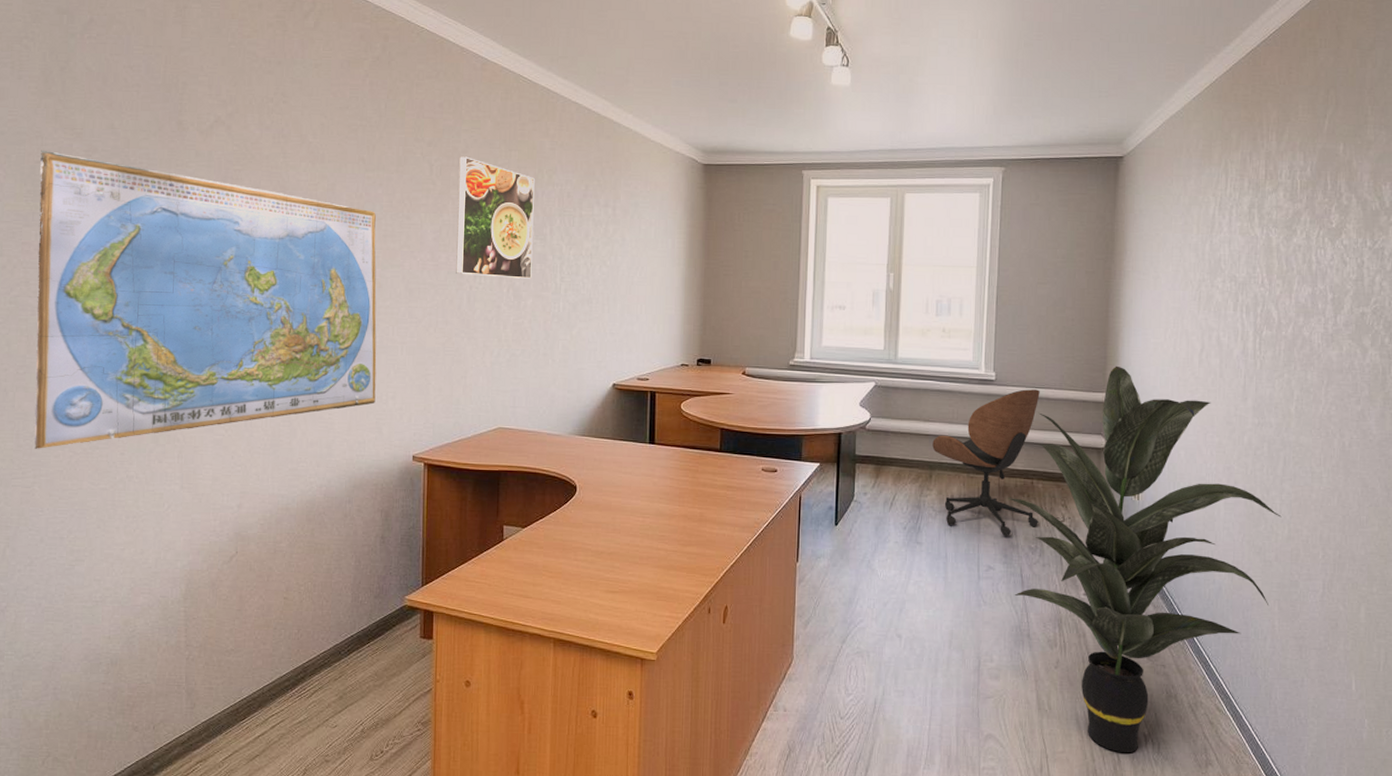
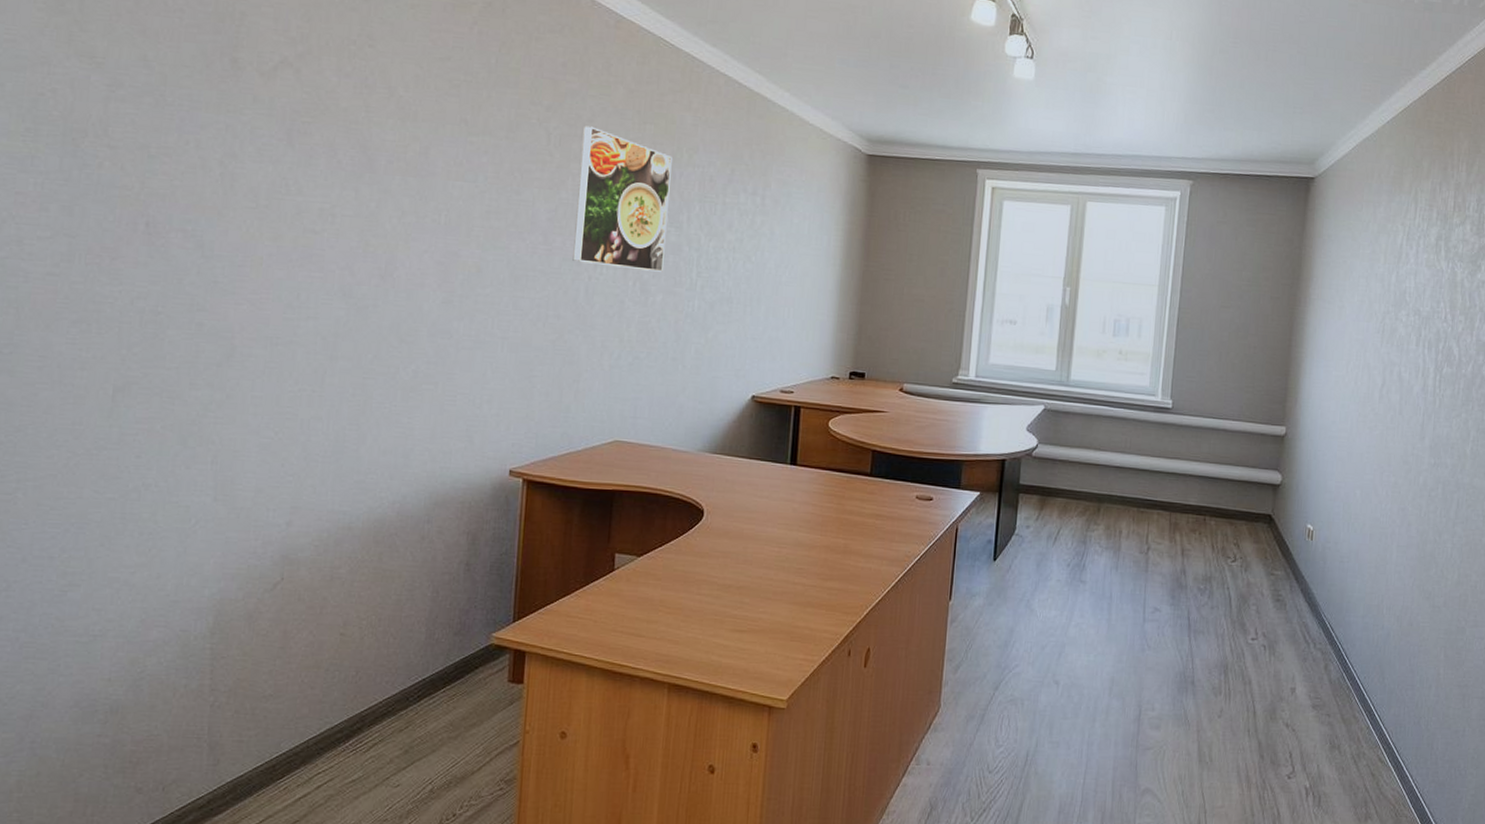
world map: present [34,150,377,449] -> none [19,79,478,448]
office chair: present [932,389,1040,536] -> none [1102,419,1218,576]
indoor plant: present [1008,365,1282,753] -> none [1178,398,1452,807]

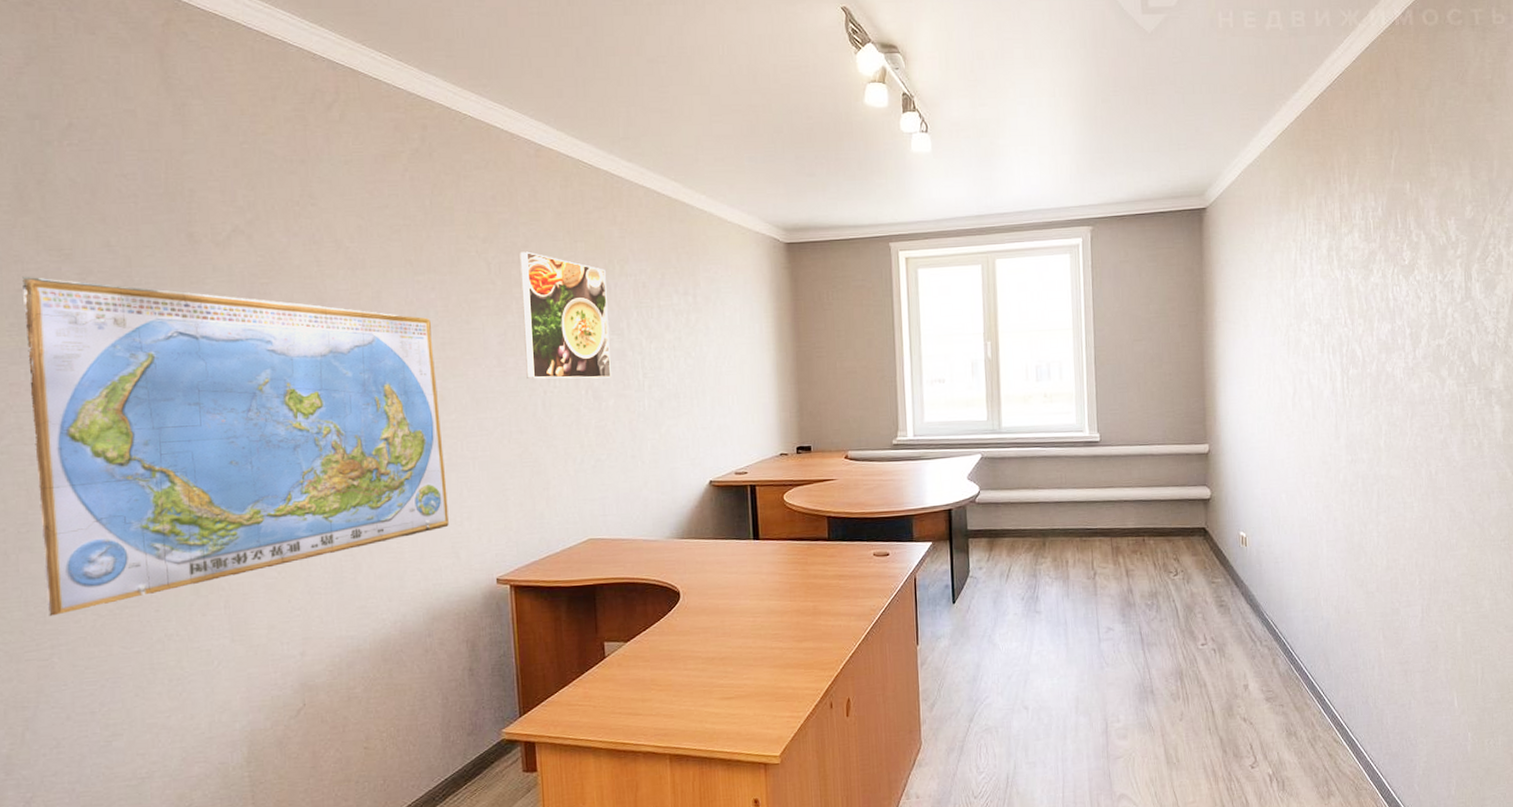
world map: none [19,79,478,448] -> present [22,276,449,616]

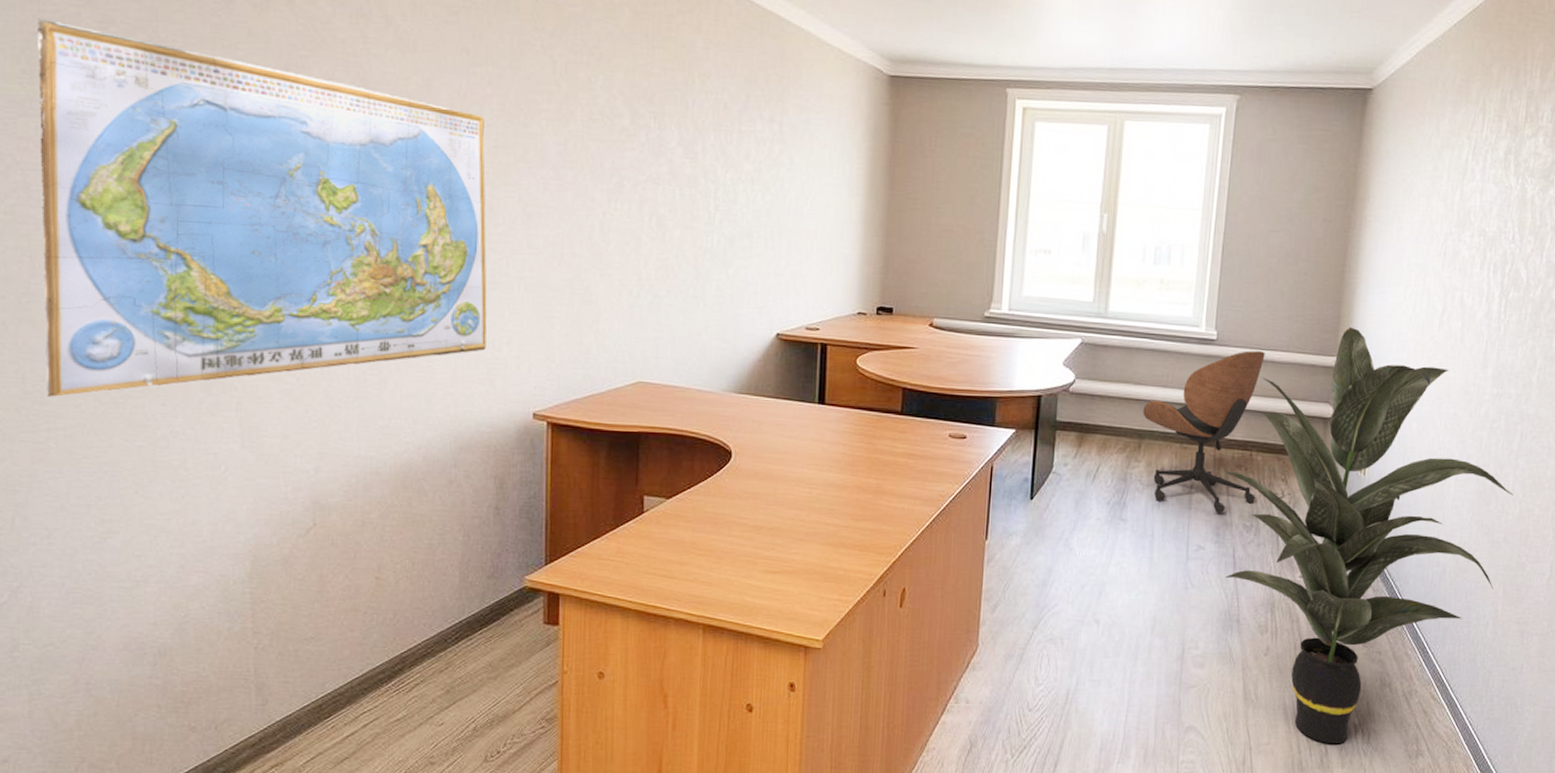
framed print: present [520,251,611,379] -> none [585,52,684,206]
office chair: none [1043,447,1153,596] -> present [1143,351,1265,513]
indoor plant: none [1121,416,1380,795] -> present [1223,326,1514,744]

